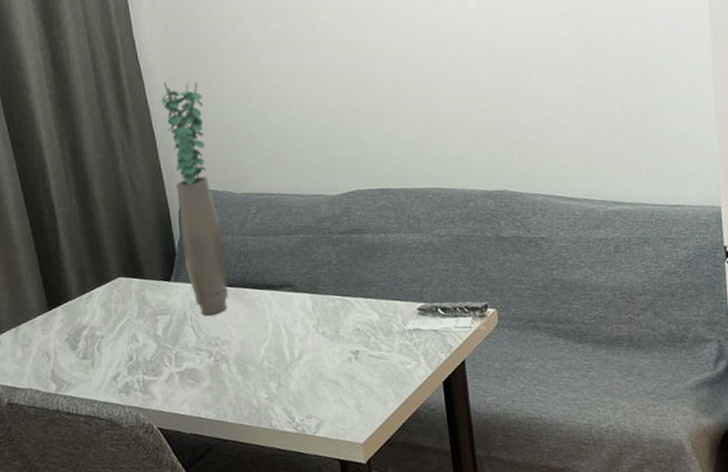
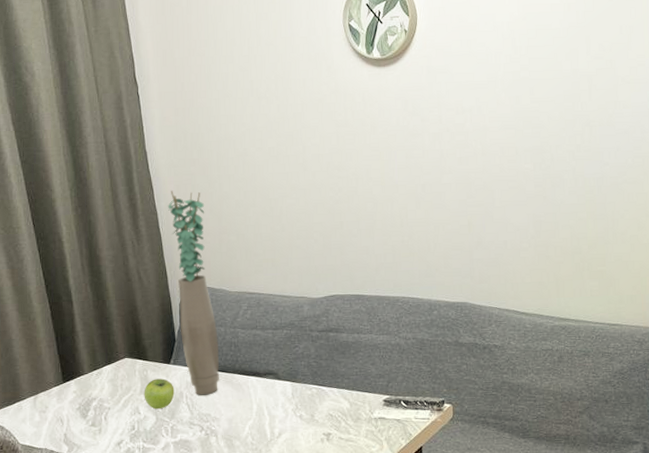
fruit: none [141,298,177,335] -> present [144,378,175,410]

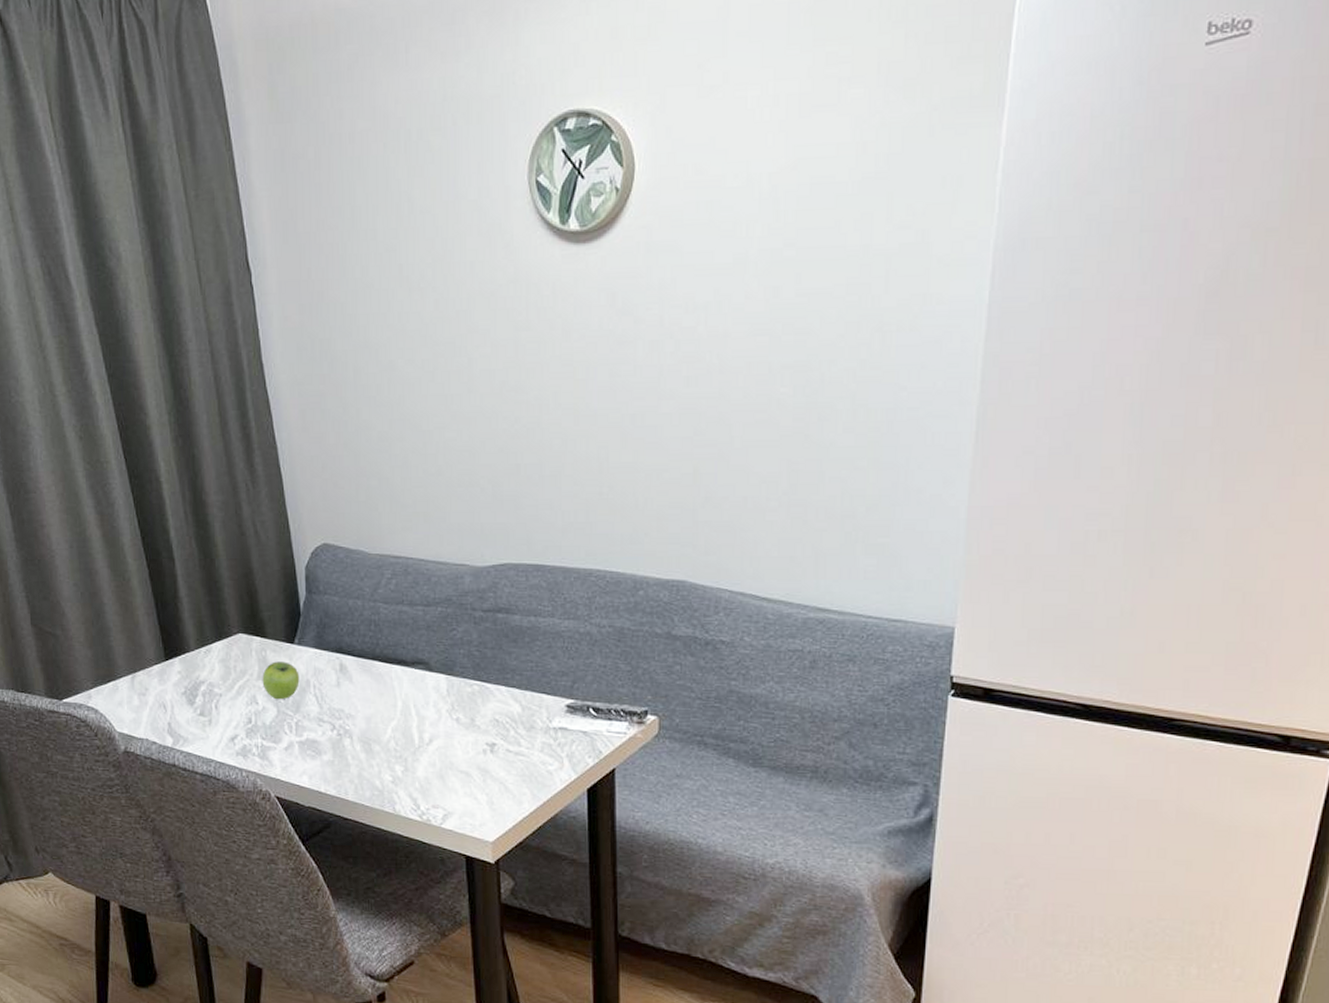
vase: present [168,190,219,395] -> none [291,417,355,686]

